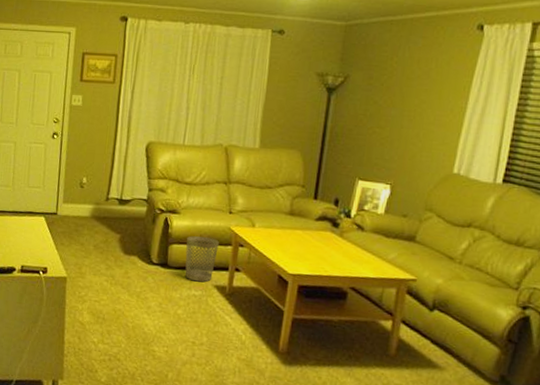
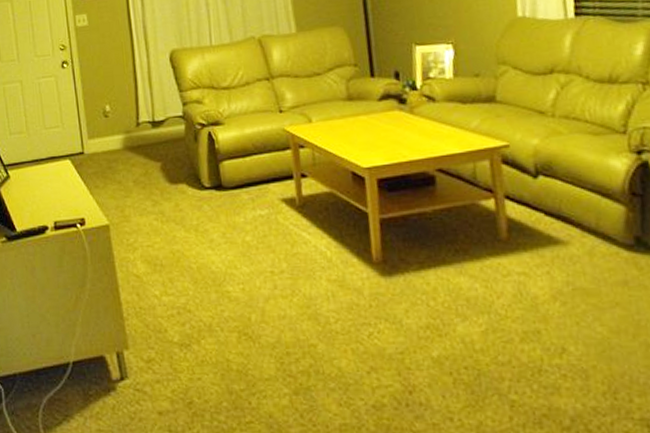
wastebasket: present [185,236,219,282] -> none [237,145,277,199]

